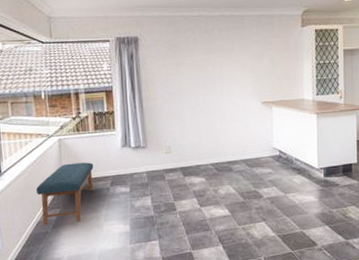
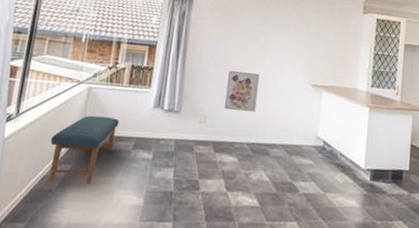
wall art: none [183,101,215,138] -> present [223,71,260,112]

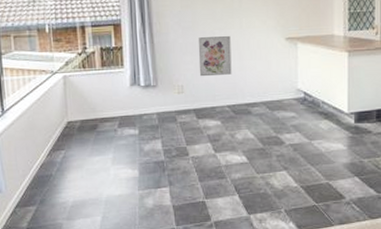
bench: present [48,115,120,184] -> none [40,101,101,168]

